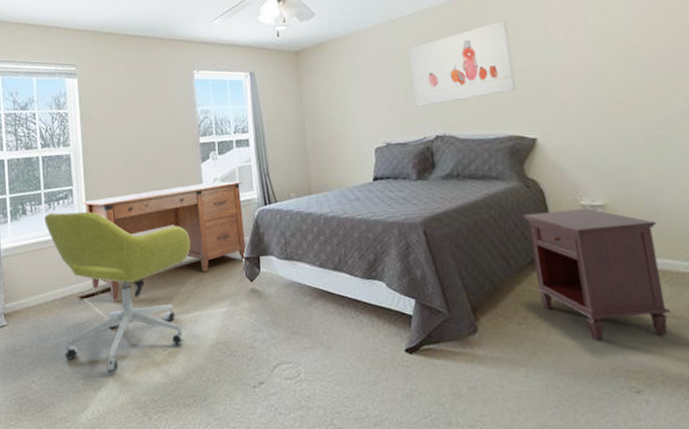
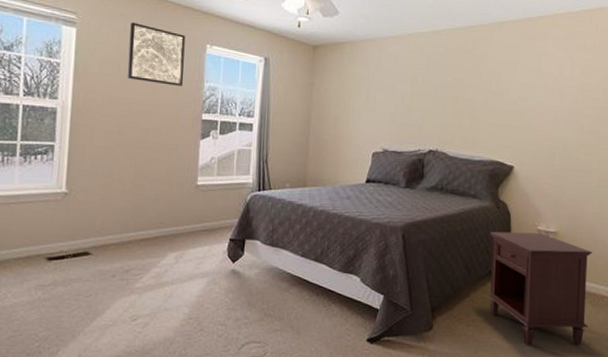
office chair: present [44,211,191,372] -> none [17,167,177,337]
desk: present [83,181,247,301] -> none [63,159,239,266]
wall art: none [123,63,178,117] -> present [127,22,186,87]
wall art: present [409,20,517,107] -> none [417,55,509,121]

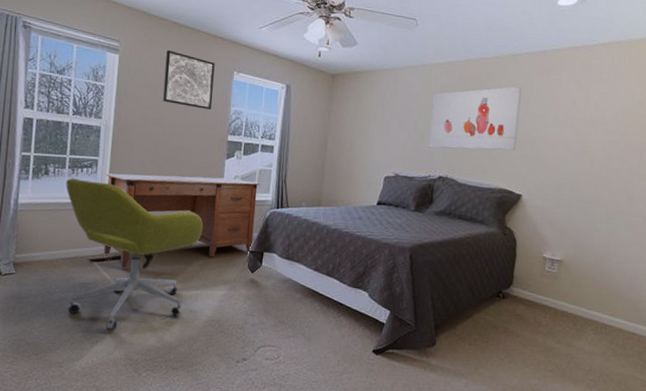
office chair: none [17,167,177,337] -> present [66,178,203,331]
desk: none [63,159,239,266] -> present [103,173,260,268]
wall art: none [417,55,509,121] -> present [429,86,522,151]
nightstand: present [487,231,592,345] -> none [490,256,597,370]

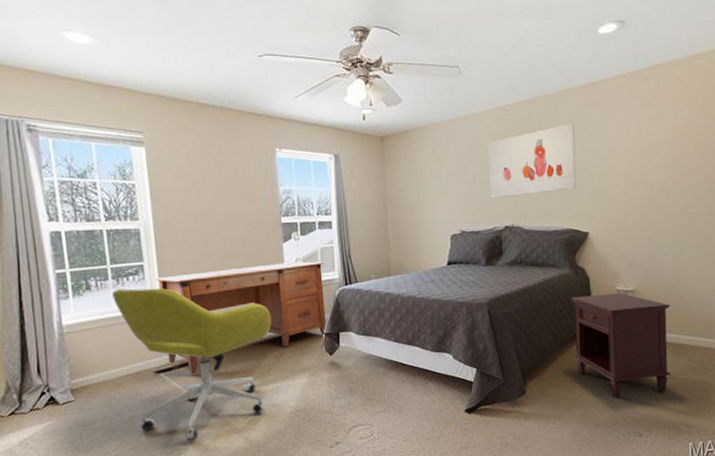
wall art: present [162,50,215,111] -> none [198,135,259,194]
nightstand: none [490,256,597,370] -> present [571,293,671,398]

